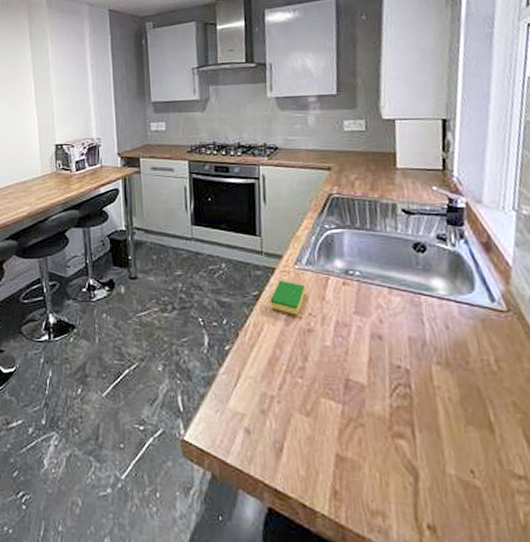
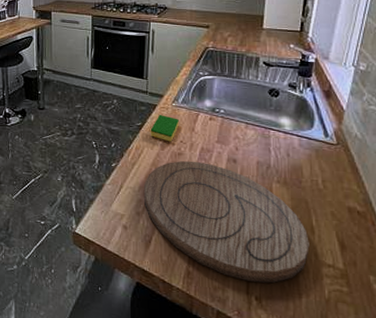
cutting board: none [268,339,491,504] -> present [144,161,310,283]

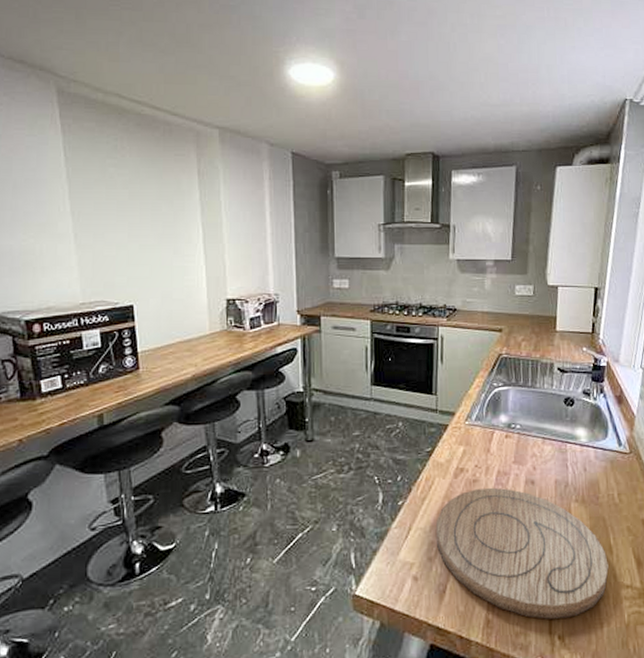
dish sponge: present [150,115,179,142] -> none [441,436,473,468]

